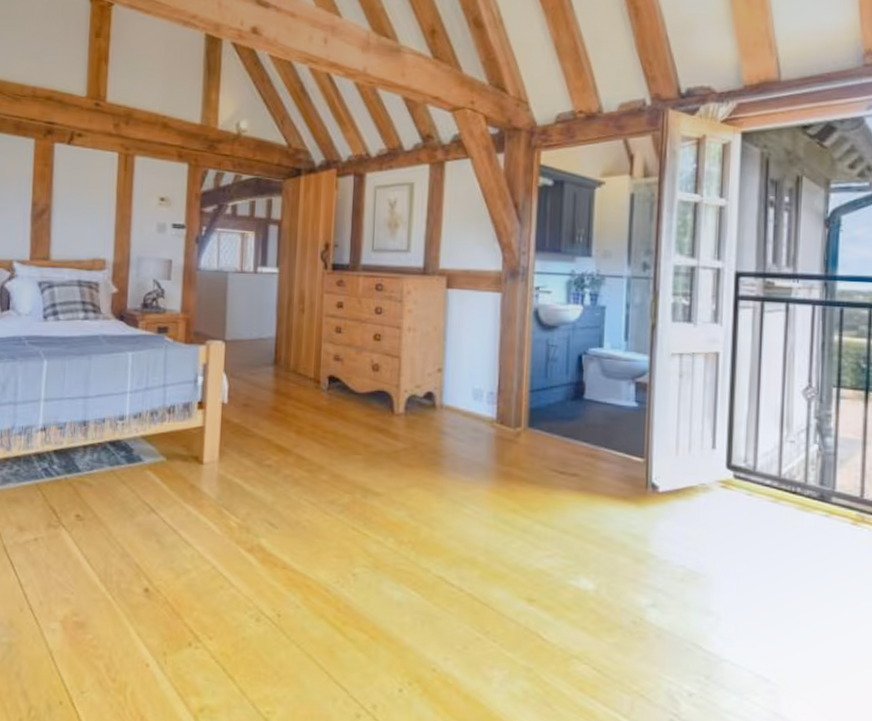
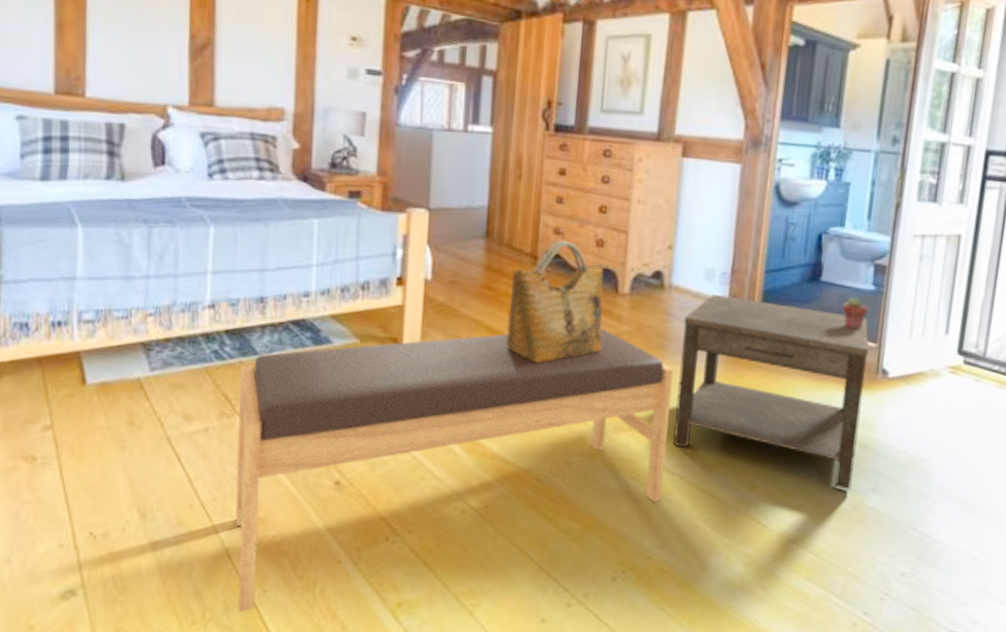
bench: none [58,446,450,712] -> present [235,328,675,613]
grocery bag: none [294,365,381,479] -> present [506,240,604,363]
side table: none [451,412,637,605] -> present [673,294,869,490]
potted succulent: none [607,413,633,445] -> present [842,296,869,330]

